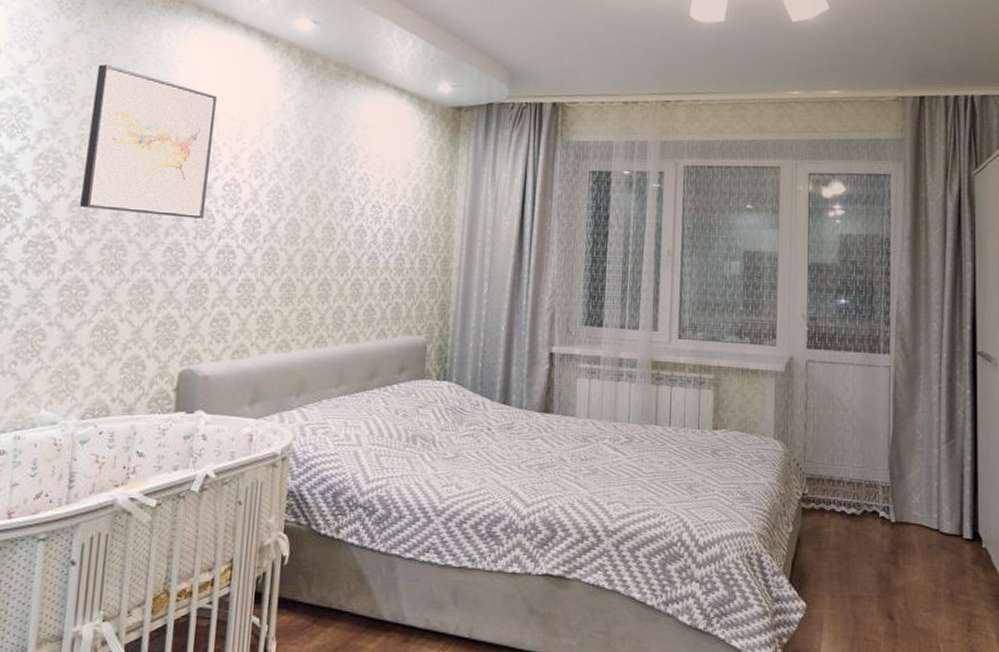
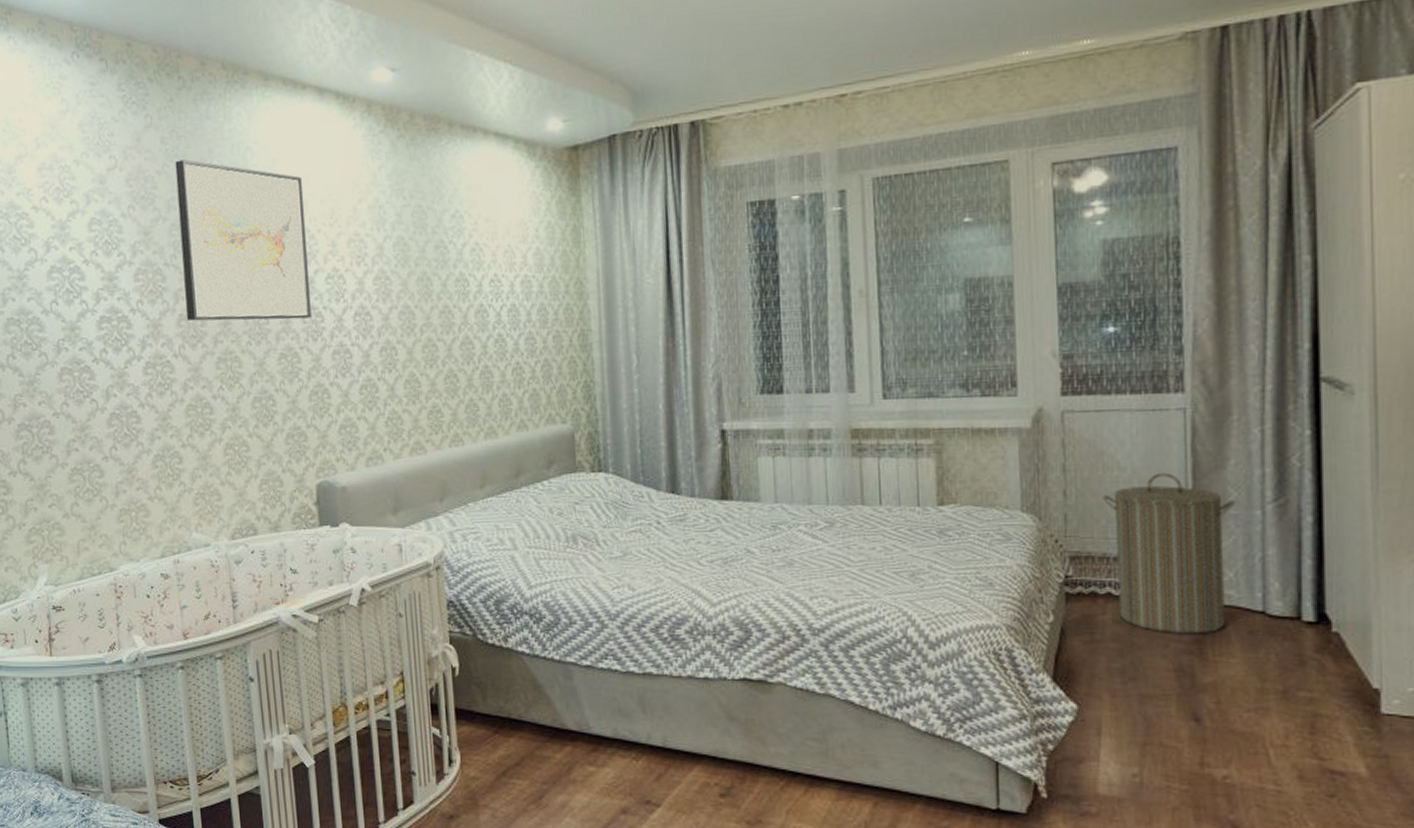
laundry hamper: none [831,414,922,546] -> present [1102,472,1236,635]

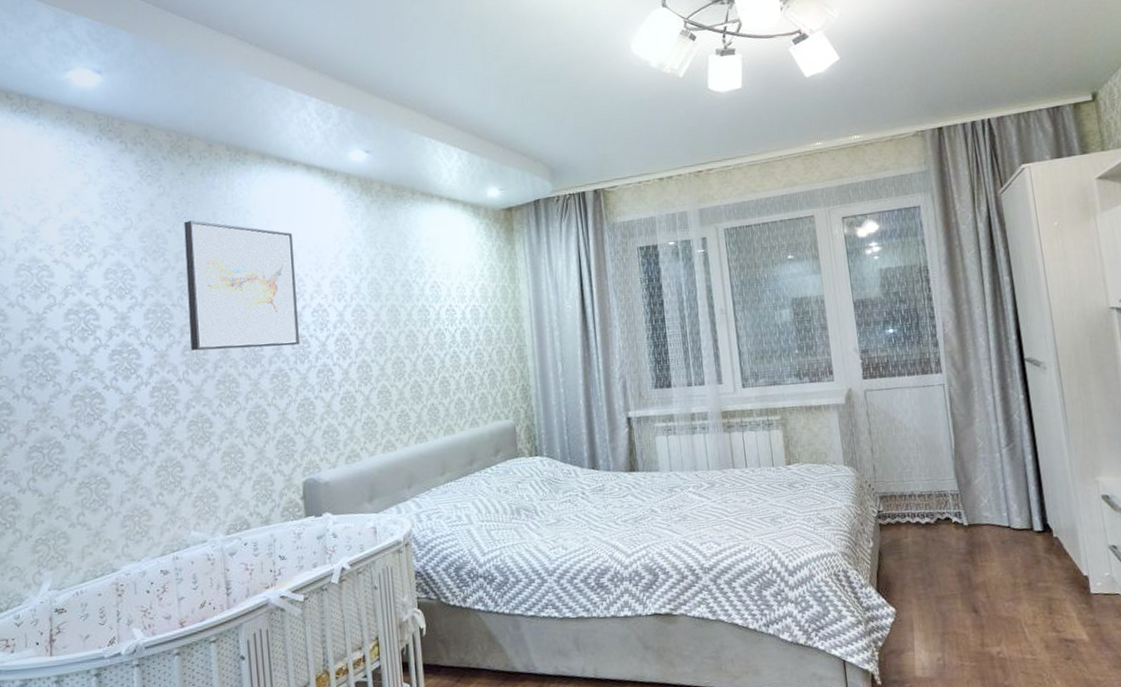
laundry hamper: present [1102,472,1236,635] -> none [897,430,986,548]

